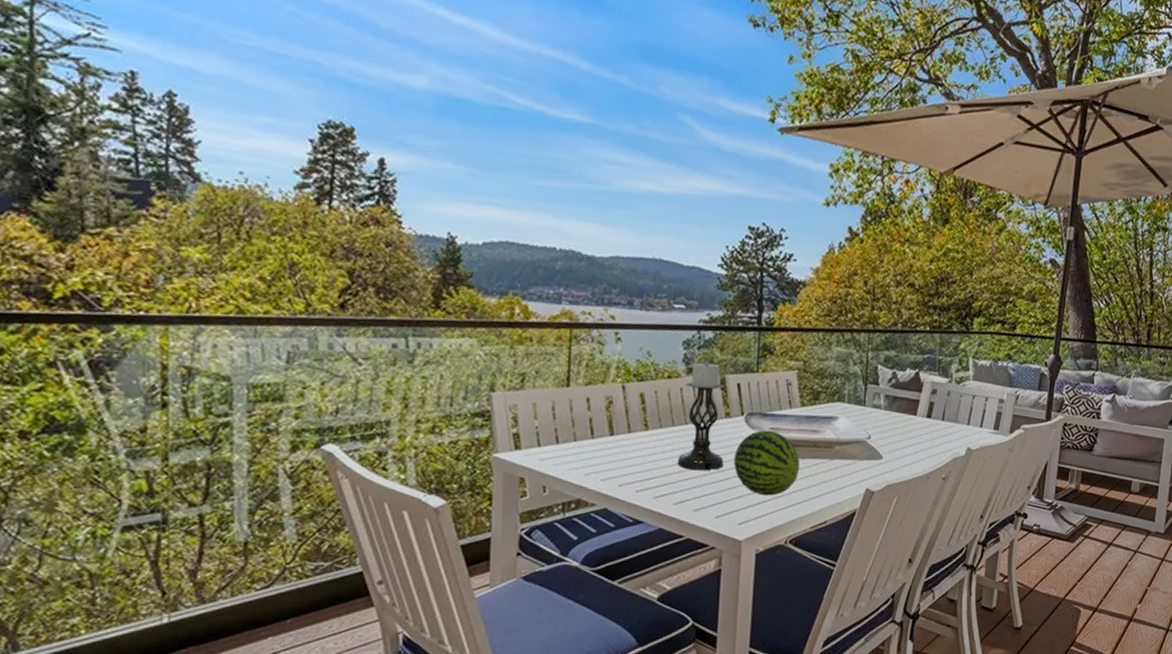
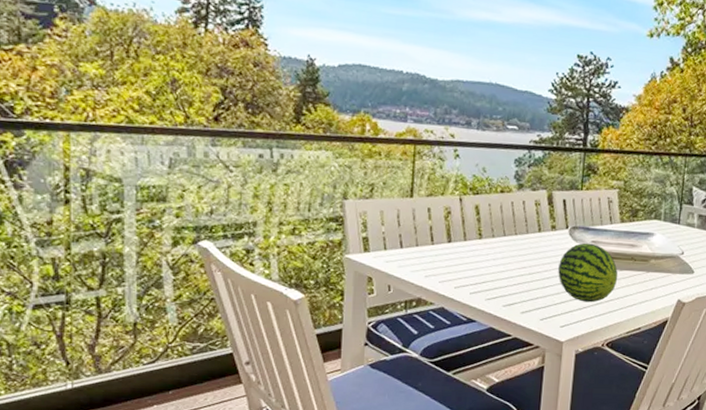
candle holder: present [677,360,725,470] -> none [507,177,552,277]

